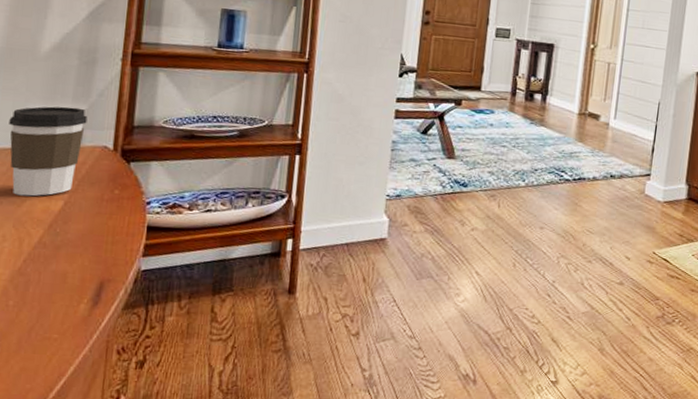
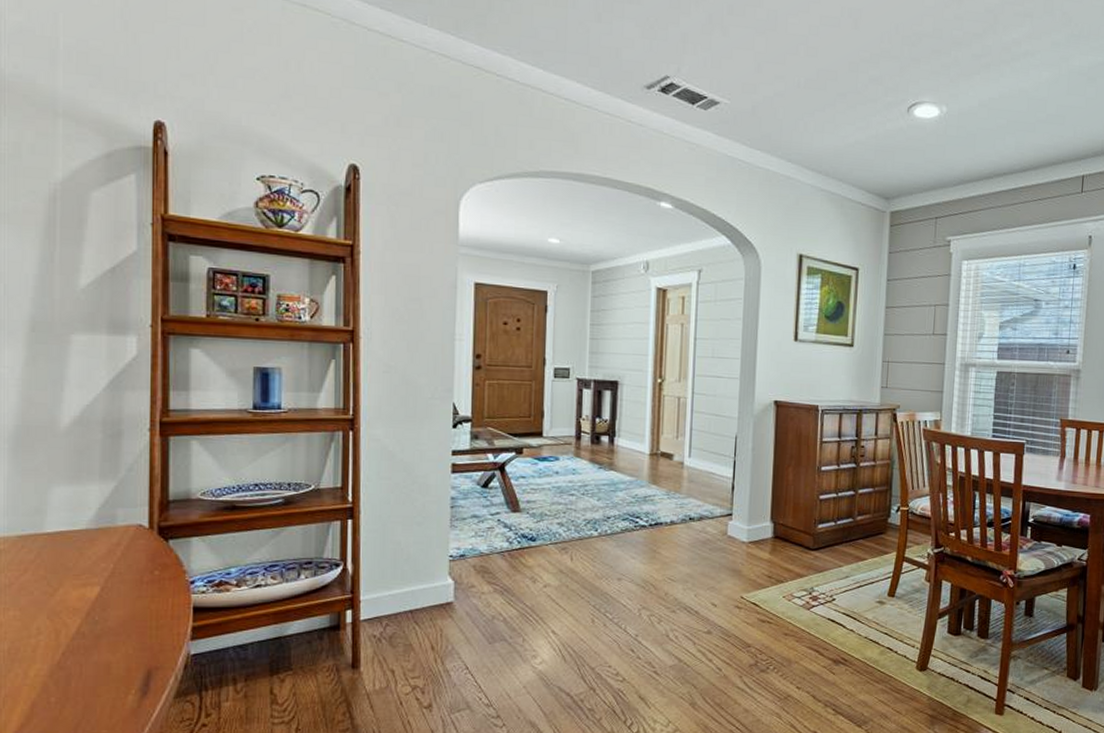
coffee cup: present [9,106,88,197] -> none [33,484,118,584]

